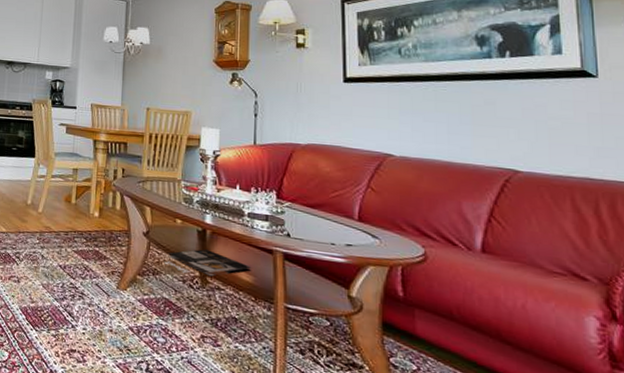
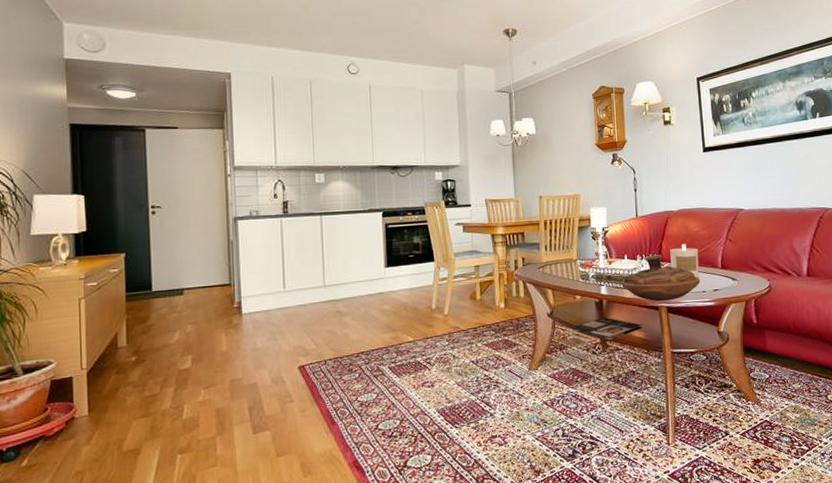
decorative bowl: none [230,190,329,246] -> present [621,254,700,302]
candle: none [292,183,329,227] -> present [670,244,699,278]

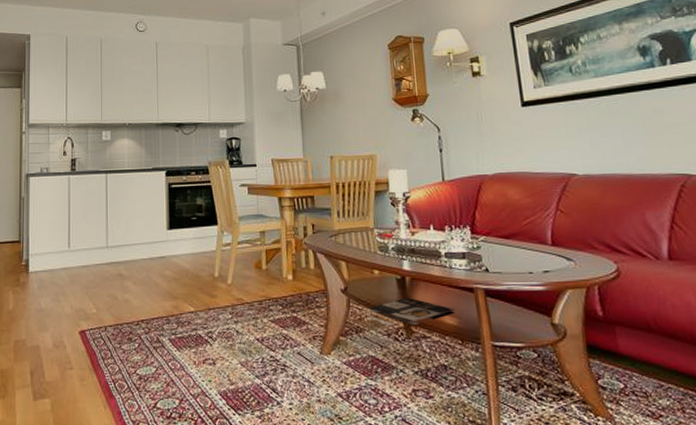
decorative bowl: present [621,254,700,302] -> none [427,226,526,282]
candle: present [670,244,699,278] -> none [485,214,524,256]

